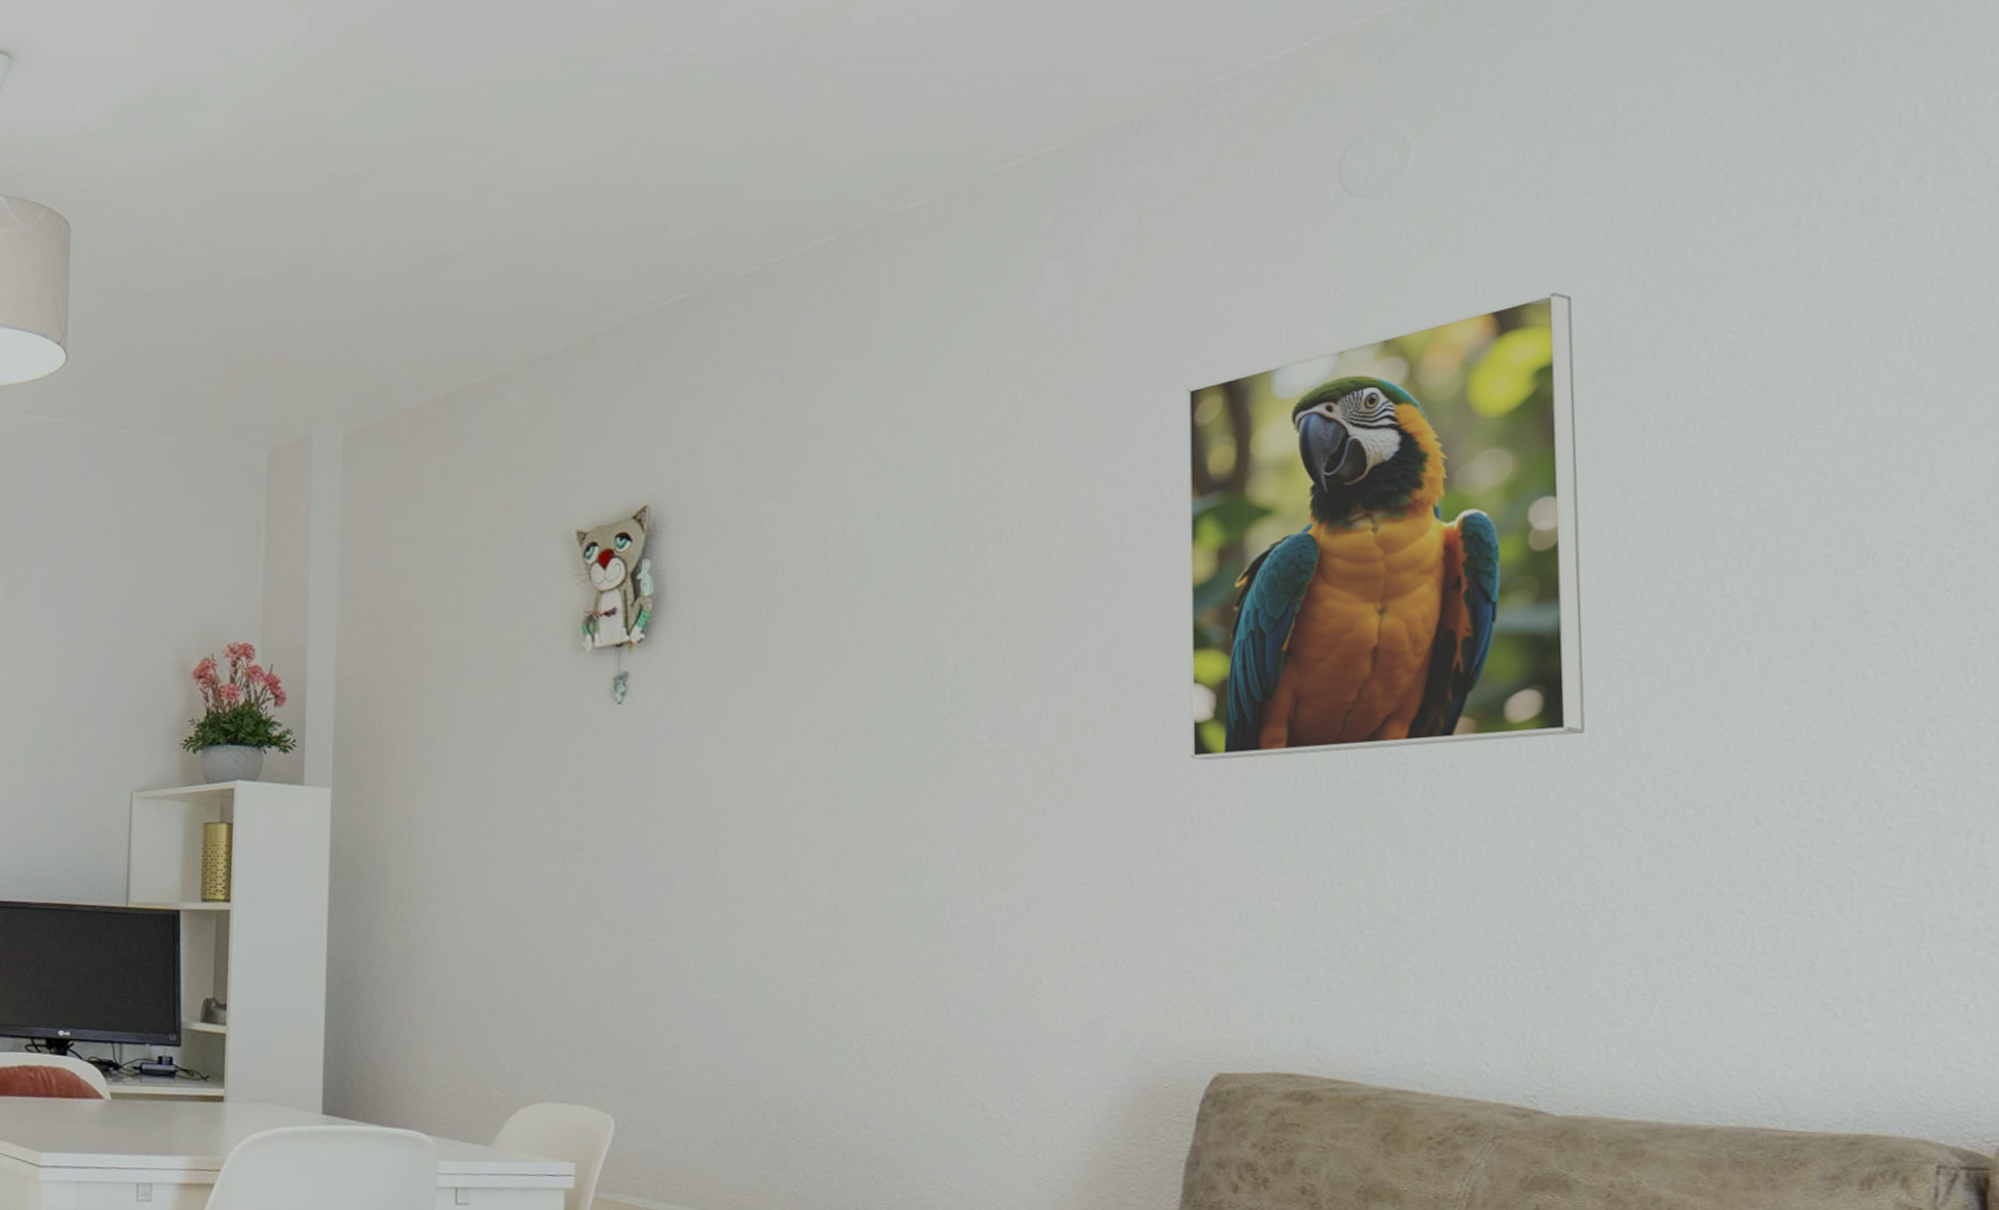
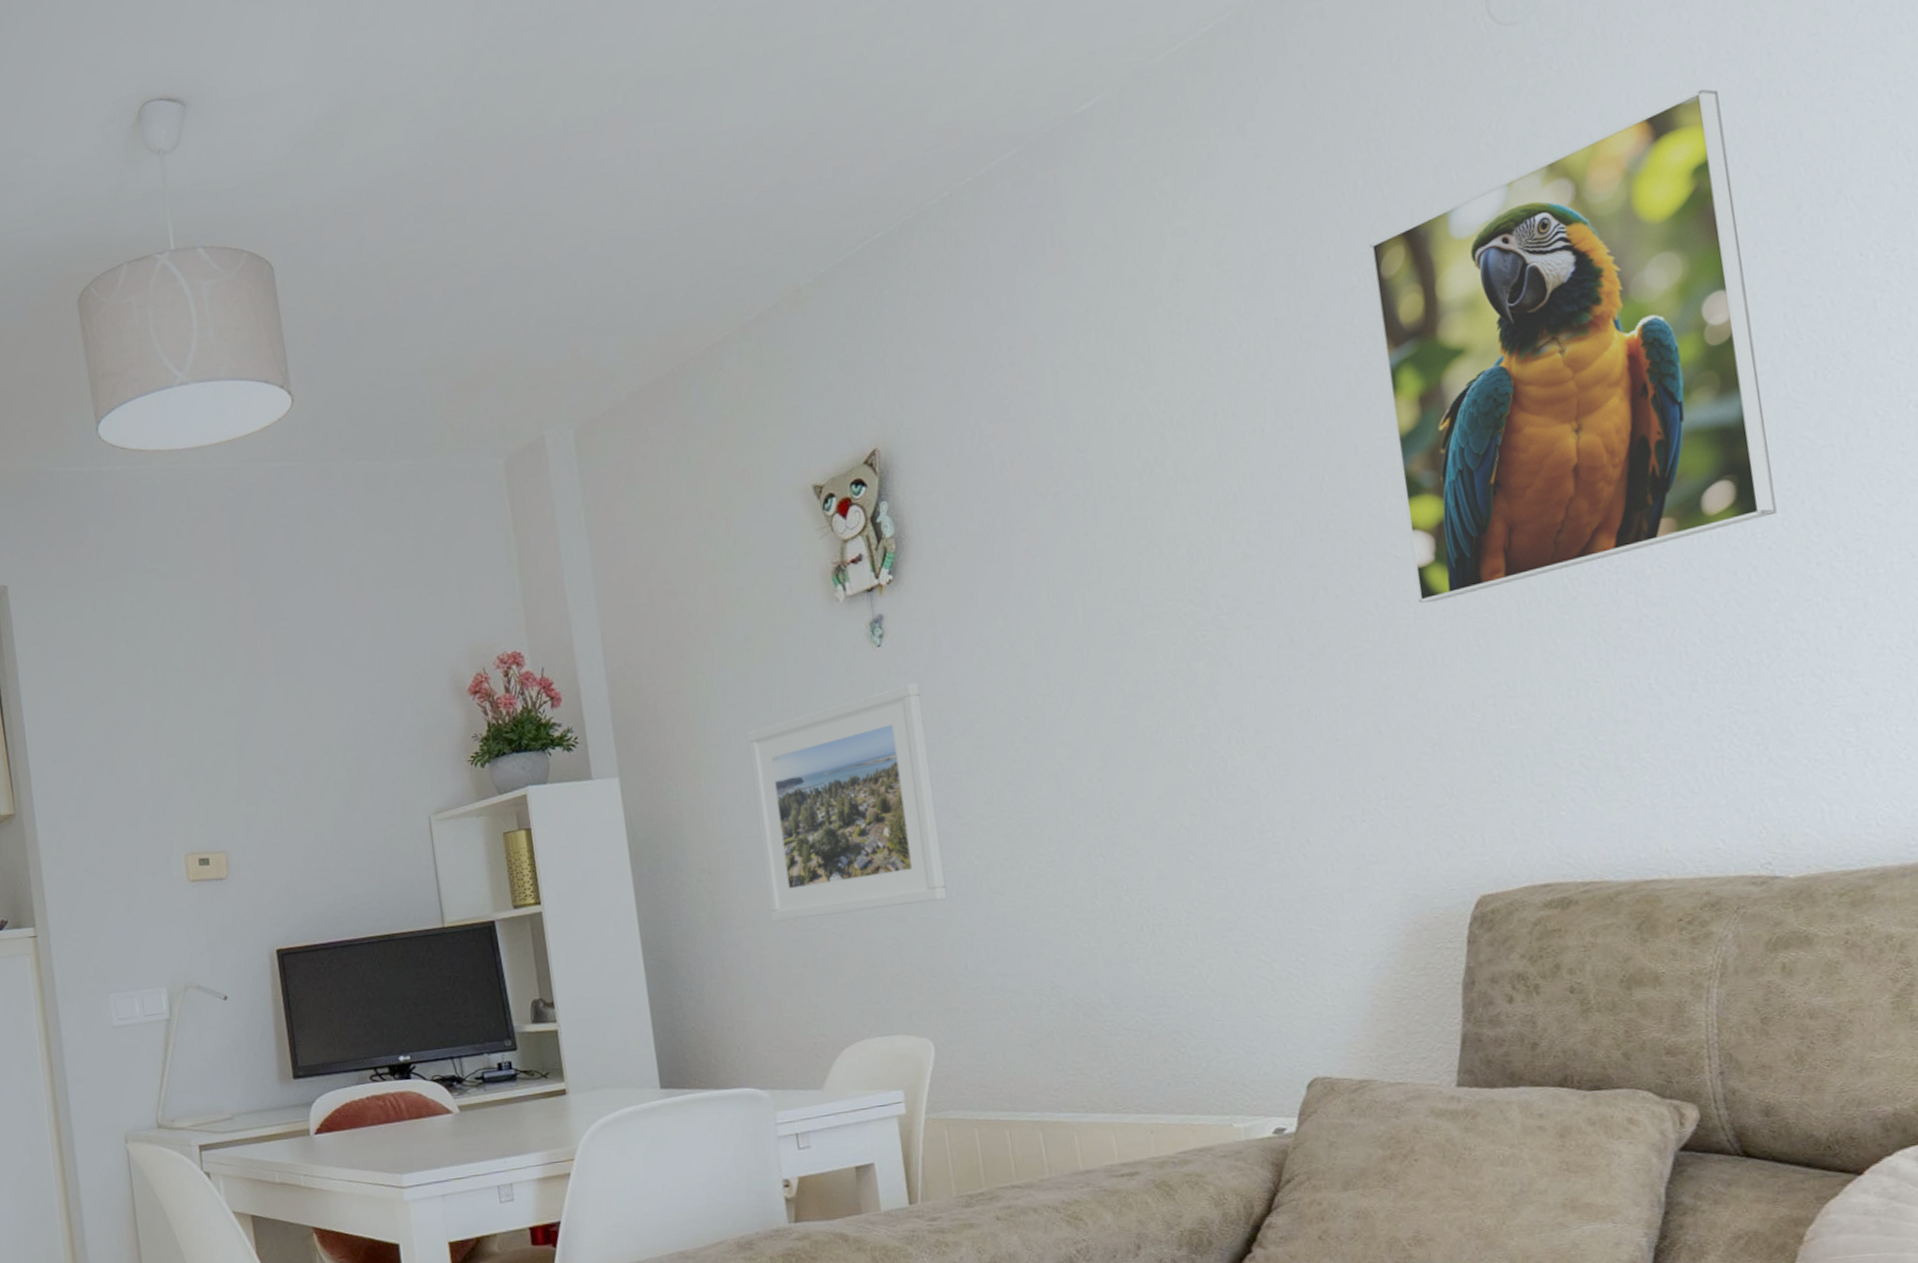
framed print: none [465,746,655,974] -> present [747,683,948,923]

